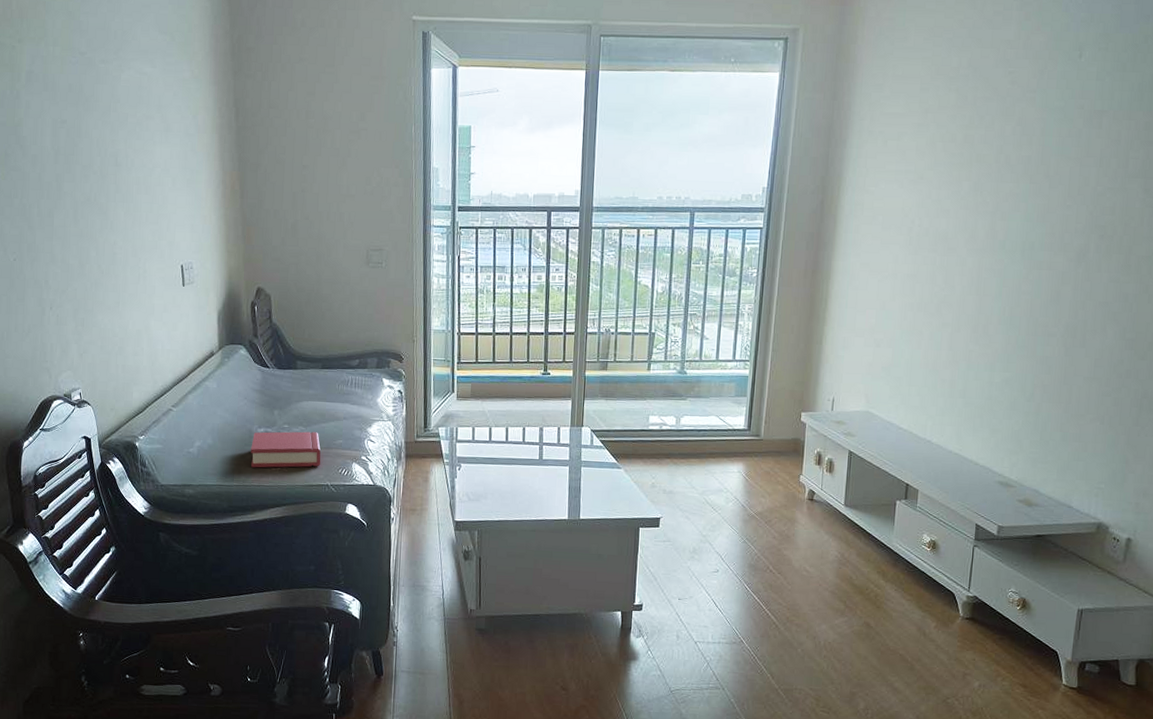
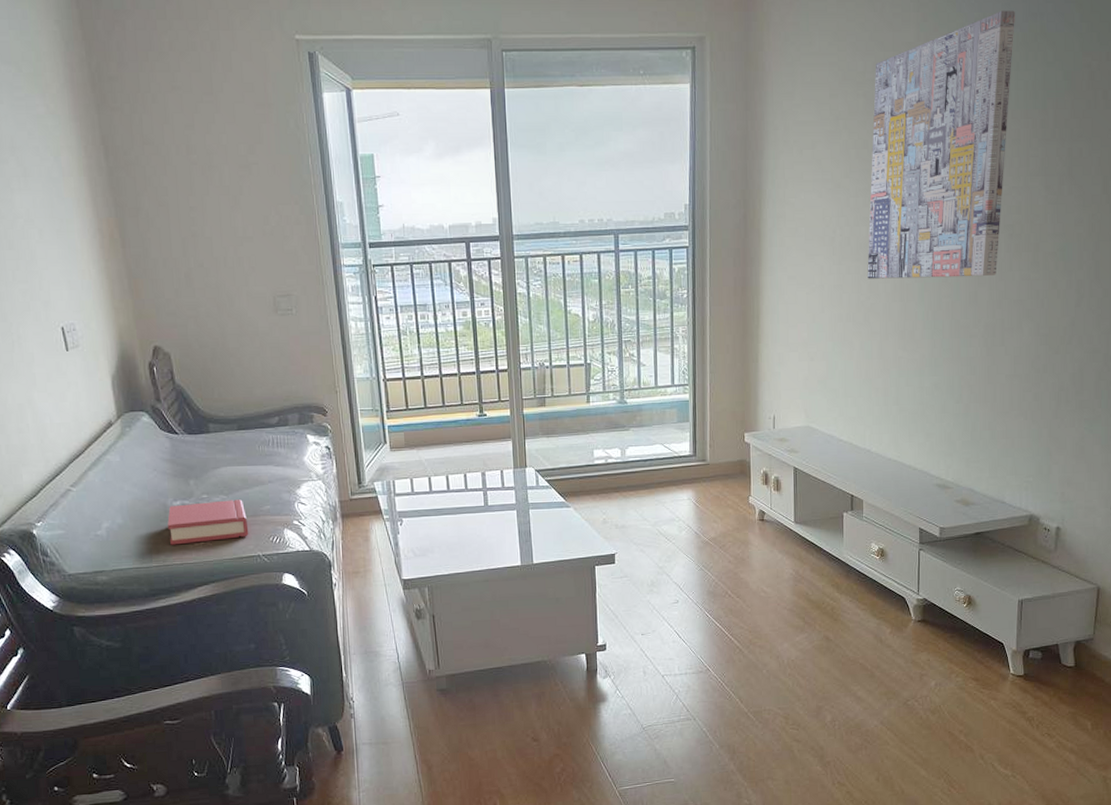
wall art: none [943,11,1126,276] -> present [867,10,1015,279]

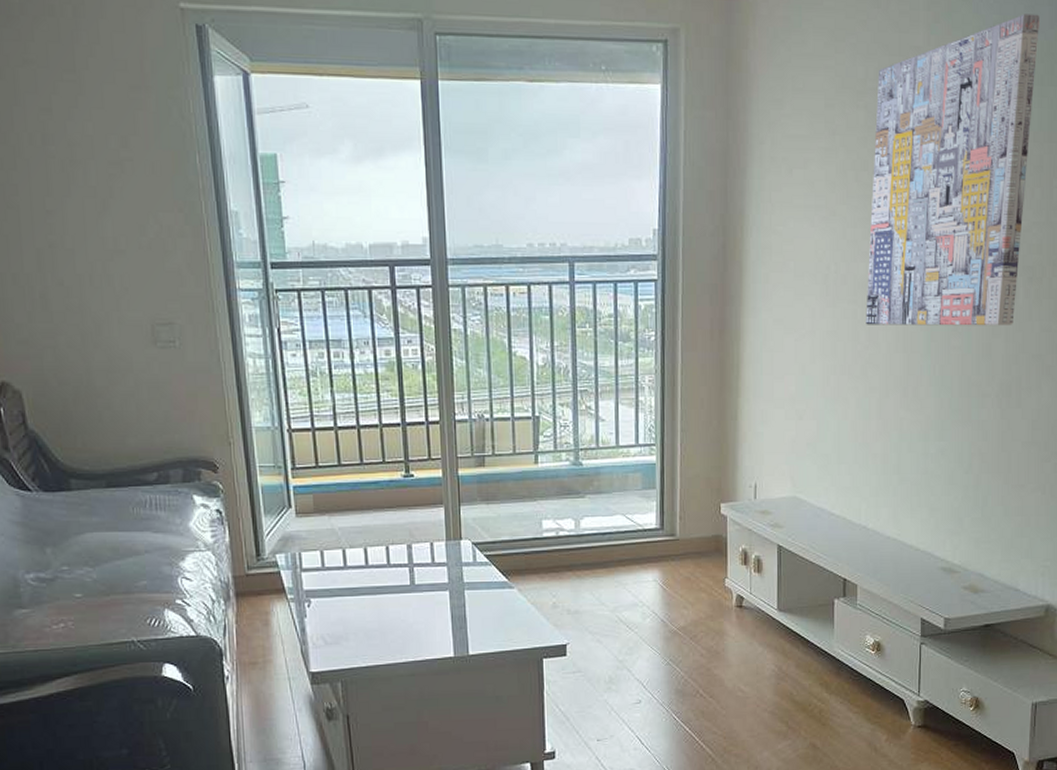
hardback book: present [167,499,249,545] -> none [18,573,121,628]

